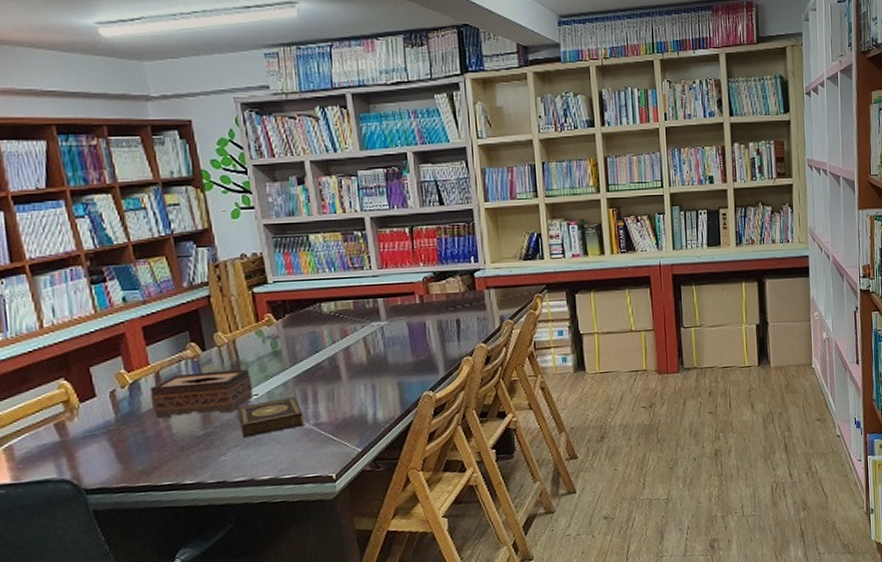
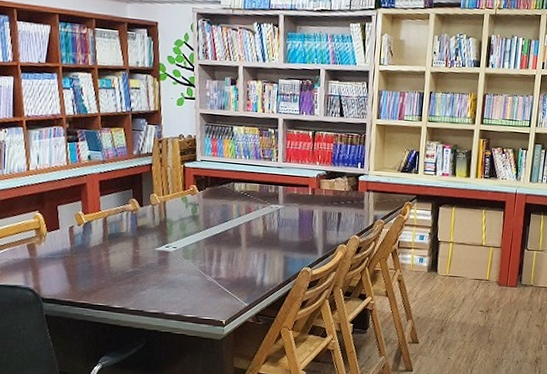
tissue box: present [149,368,254,419] -> none [97,221,174,258]
book: present [238,397,305,438] -> none [159,253,208,280]

